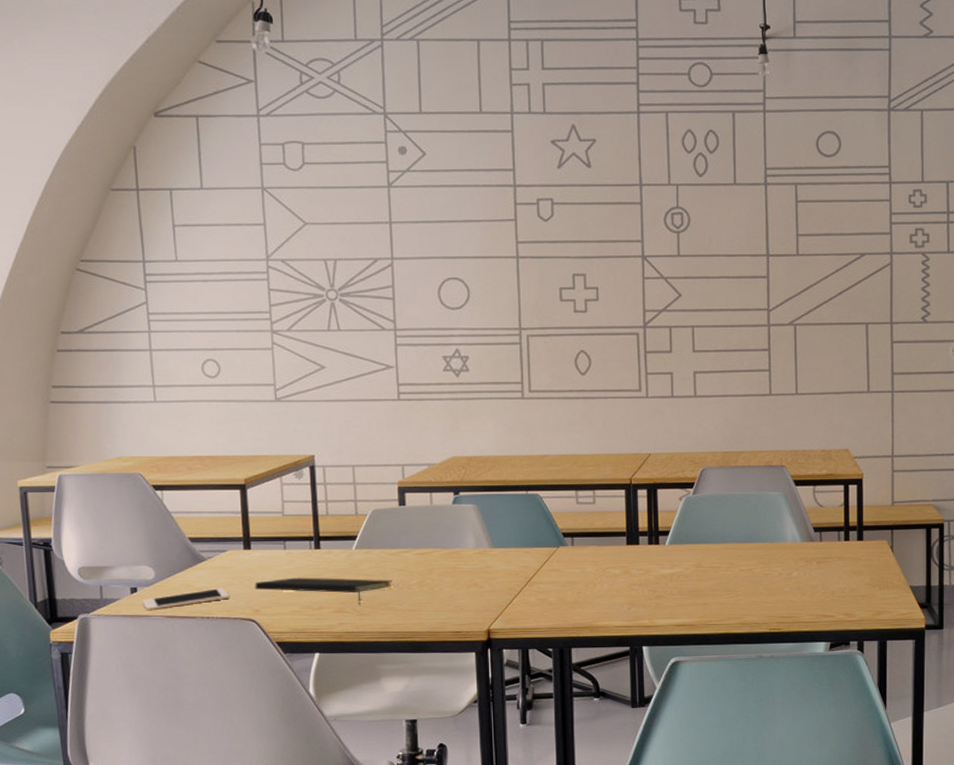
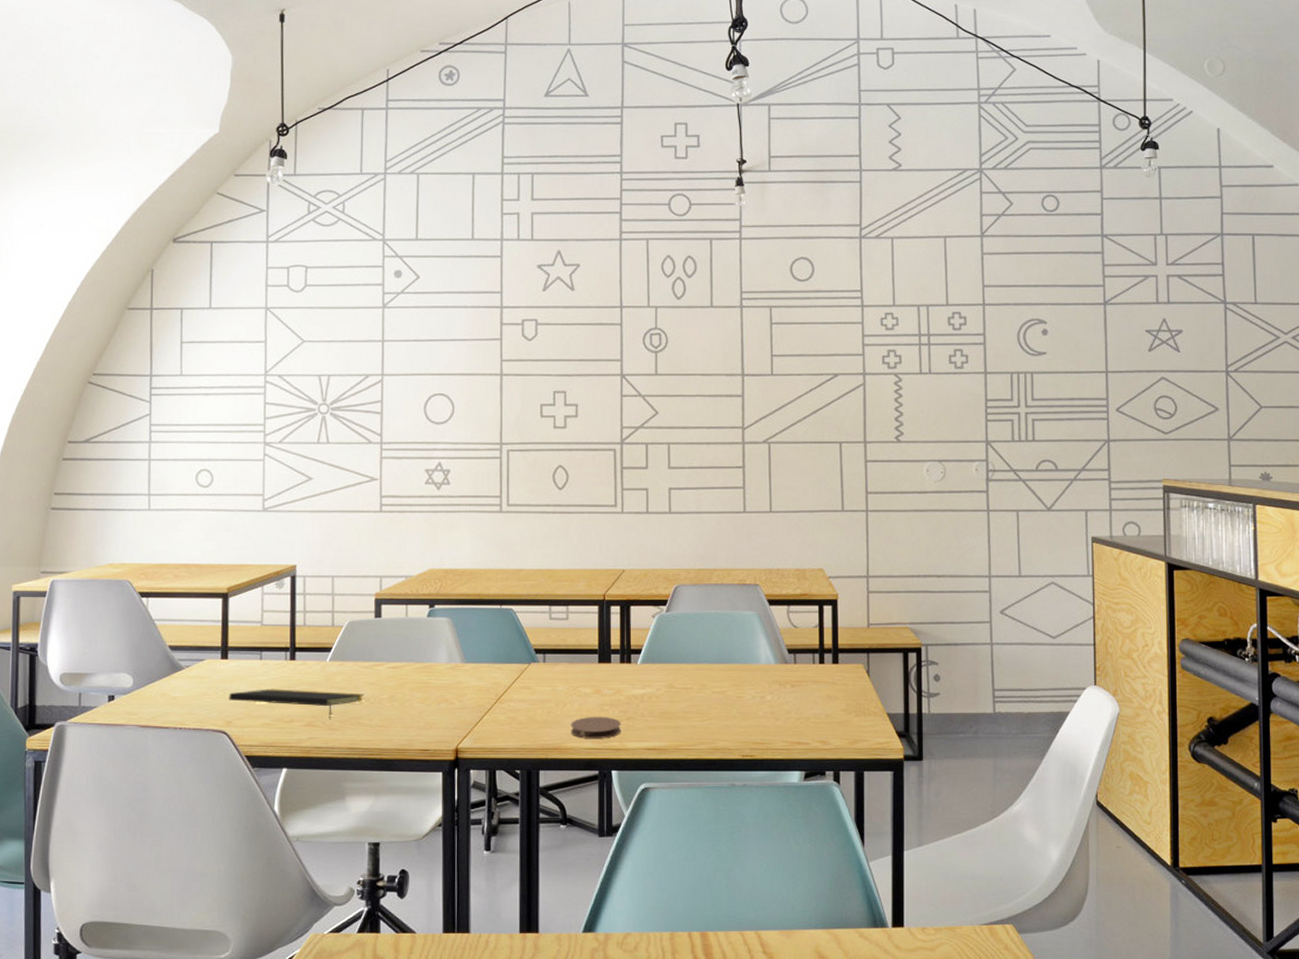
cell phone: present [142,588,229,611] -> none [118,698,203,720]
coaster: none [601,595,651,617] -> present [570,716,622,739]

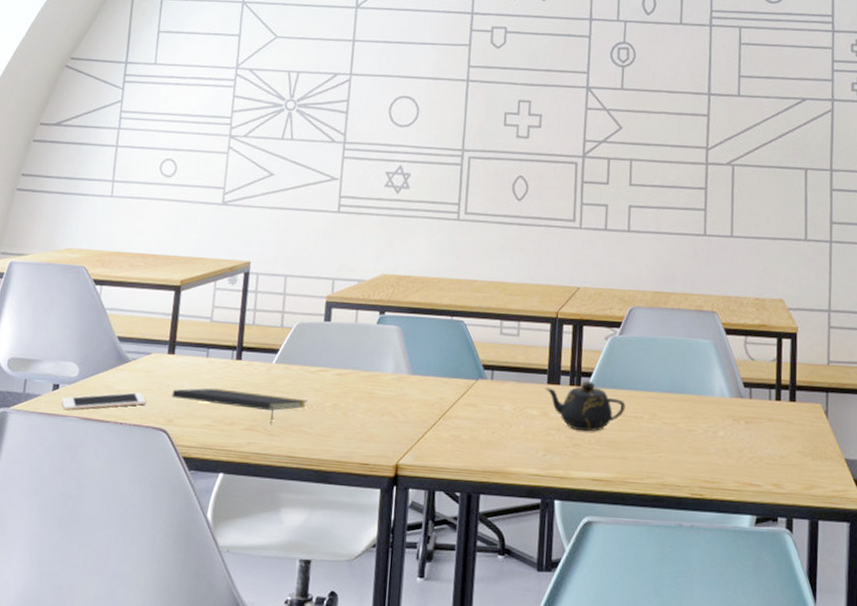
cell phone: none [118,698,203,720] -> present [61,392,146,411]
coaster: present [570,716,622,739] -> none [514,440,568,465]
teapot: none [596,657,675,705] -> present [545,380,626,432]

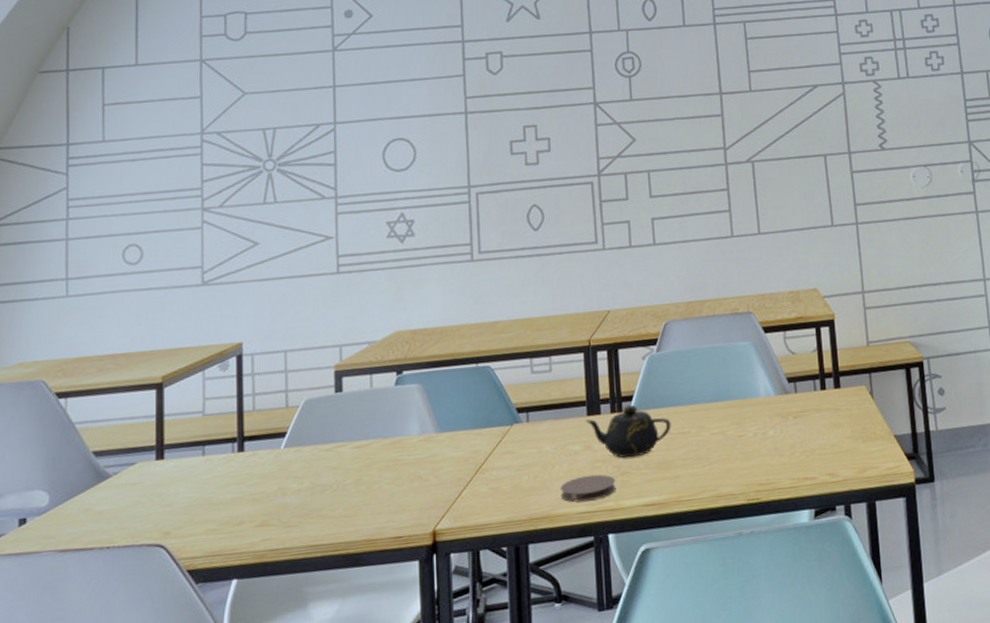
cell phone: present [61,392,146,411] -> none [31,509,135,546]
notepad: present [172,388,307,424] -> none [166,481,325,515]
coaster: none [514,440,568,465] -> present [560,474,616,503]

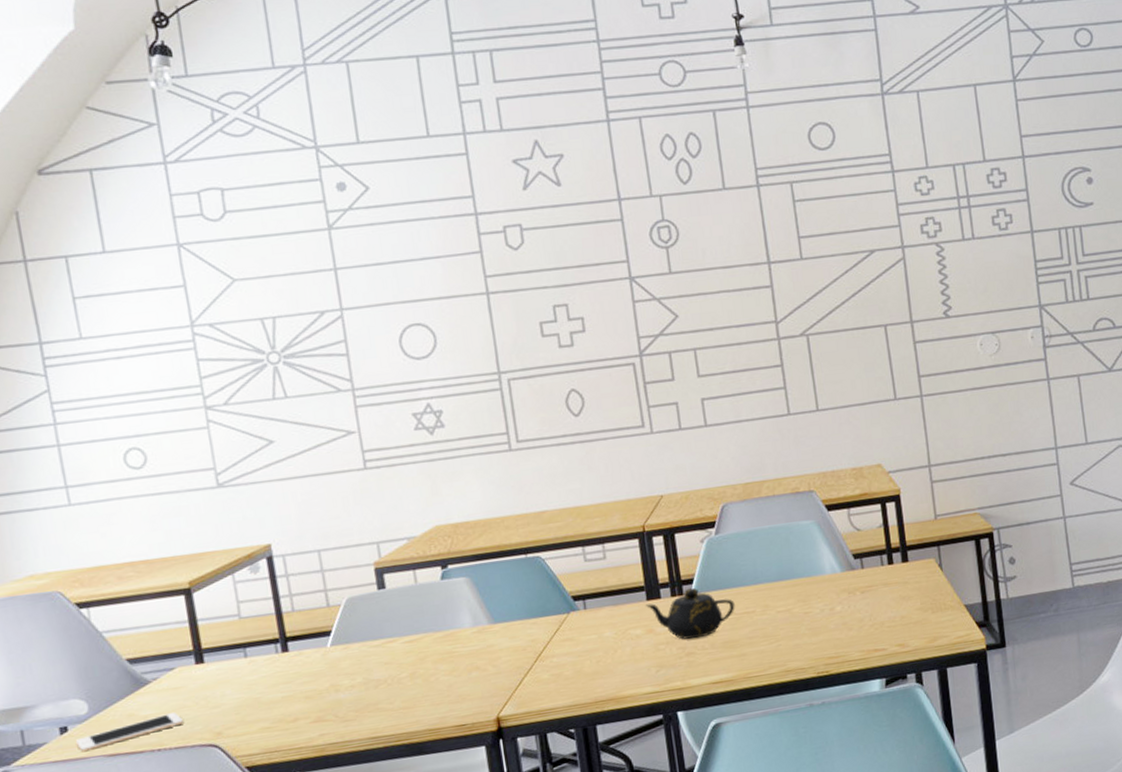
cell phone: none [31,509,135,546] -> present [75,713,183,753]
coaster: present [560,474,616,503] -> none [624,656,682,684]

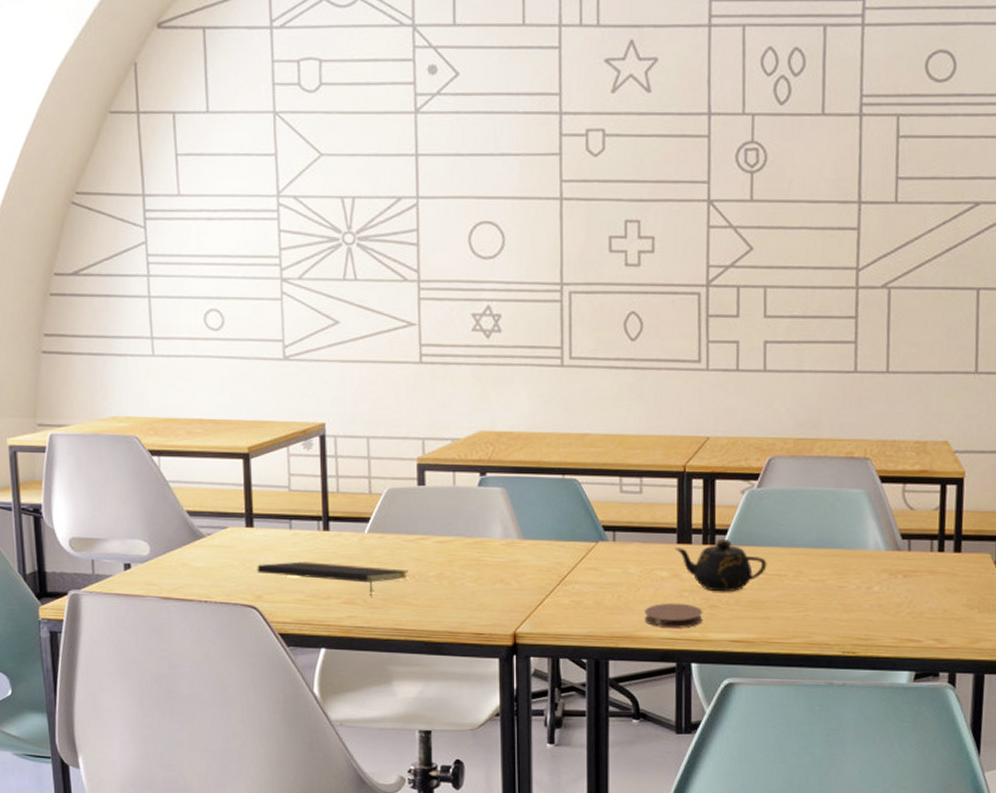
cell phone: present [75,713,183,753] -> none [136,569,229,591]
notepad: none [213,676,380,710] -> present [257,561,408,597]
coaster: none [624,656,682,684] -> present [644,602,703,628]

